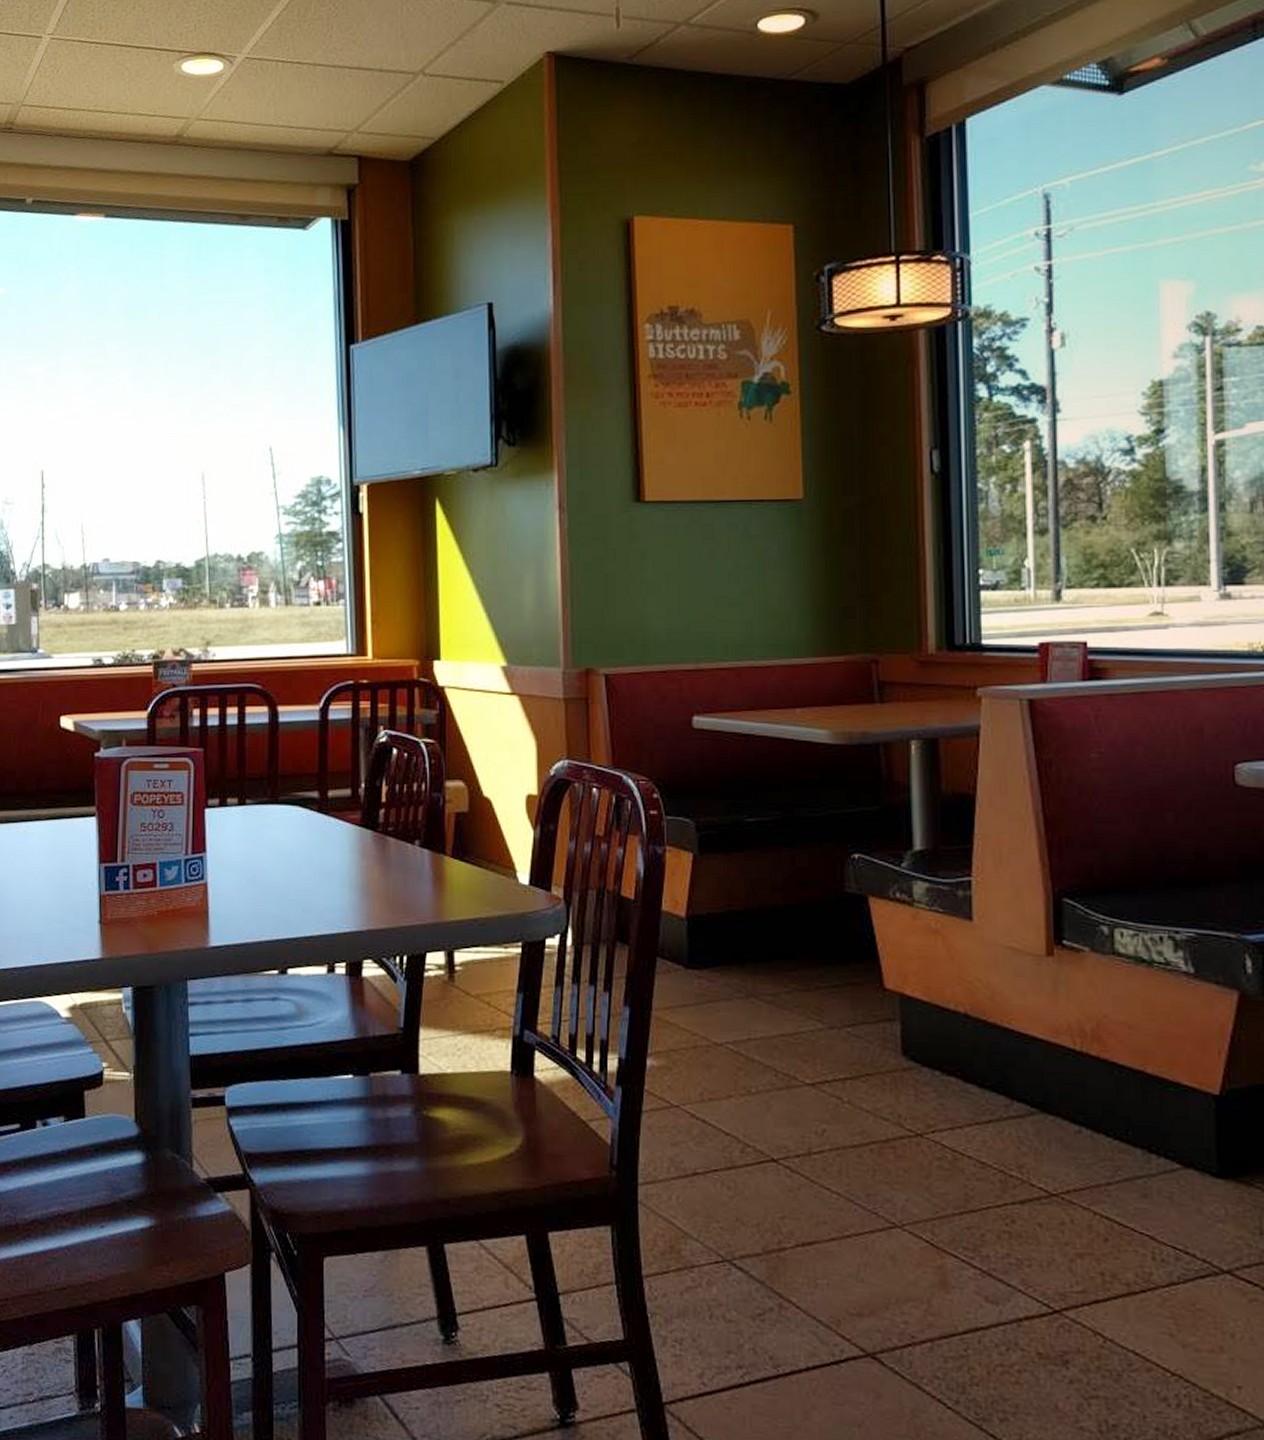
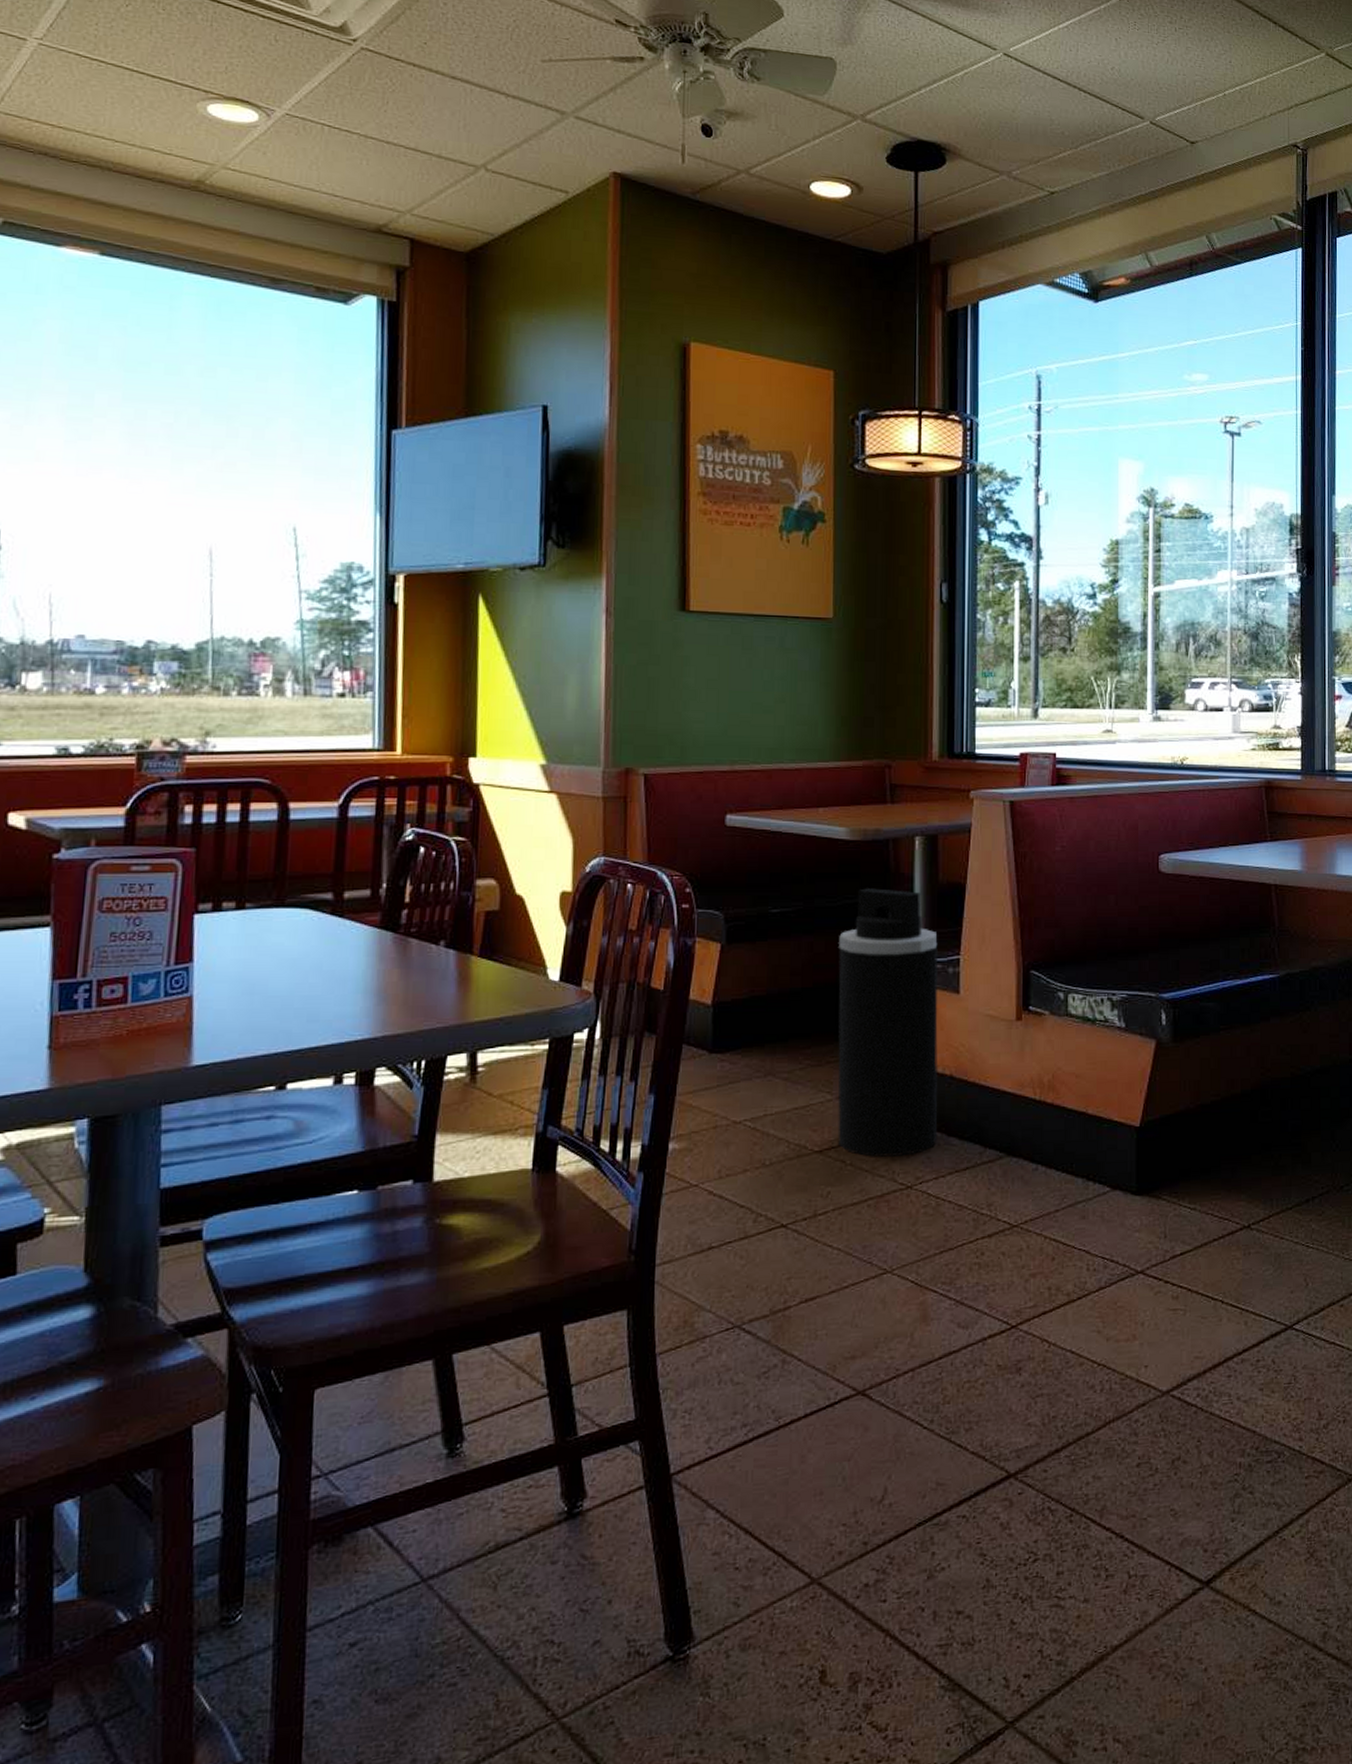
trash can: none [825,797,952,1099] -> present [837,888,938,1157]

